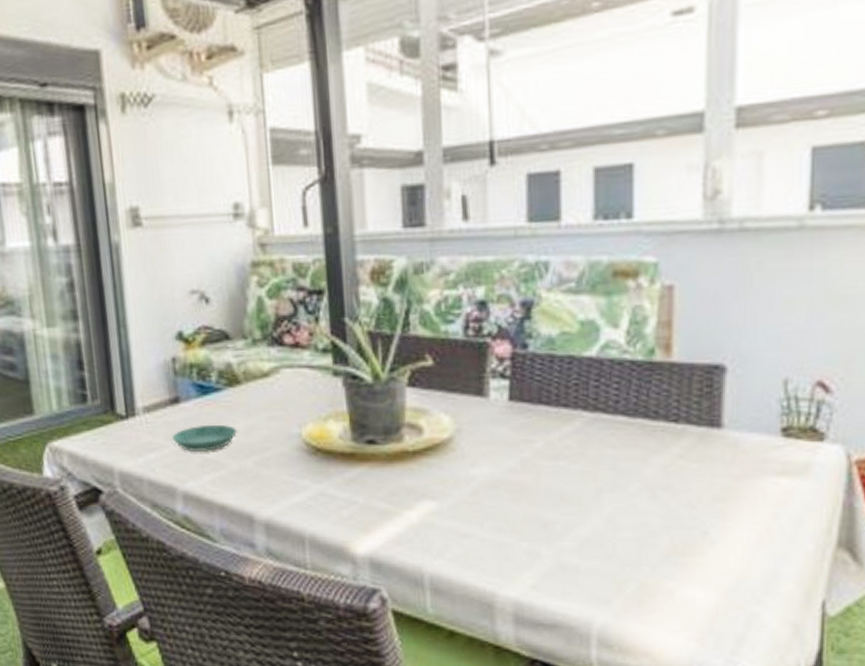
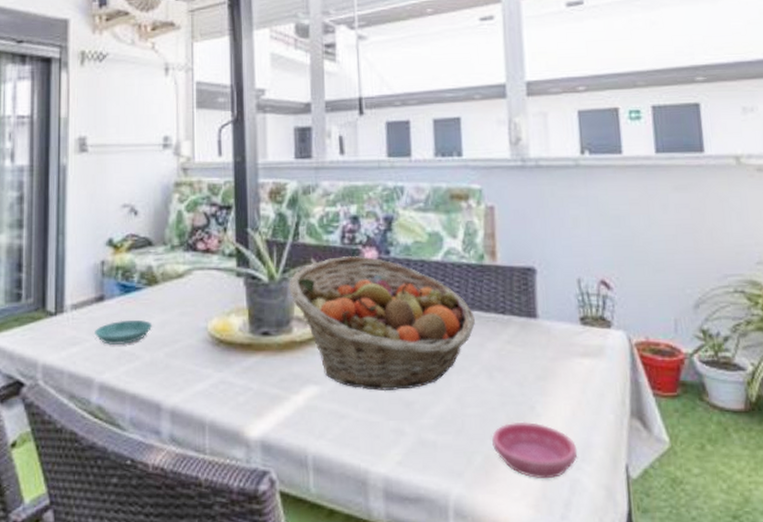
fruit basket: none [398,351,637,508] -> present [289,256,475,391]
saucer: none [650,548,760,611] -> present [492,421,578,478]

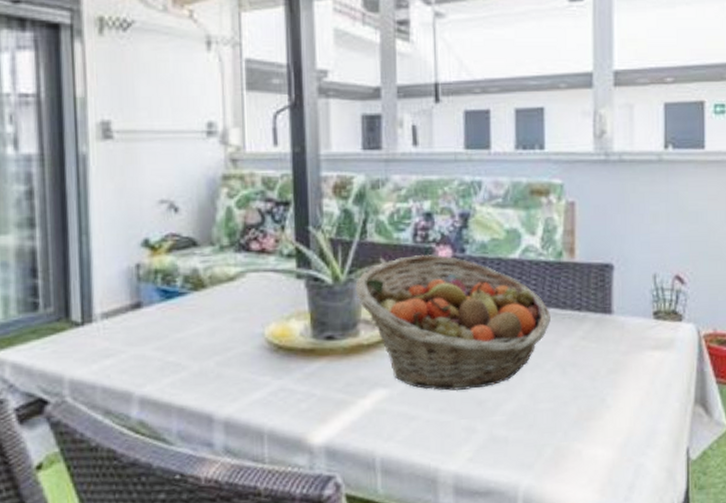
saucer: present [95,319,153,345] -> none [131,327,201,356]
saucer: present [492,421,578,478] -> none [563,413,643,466]

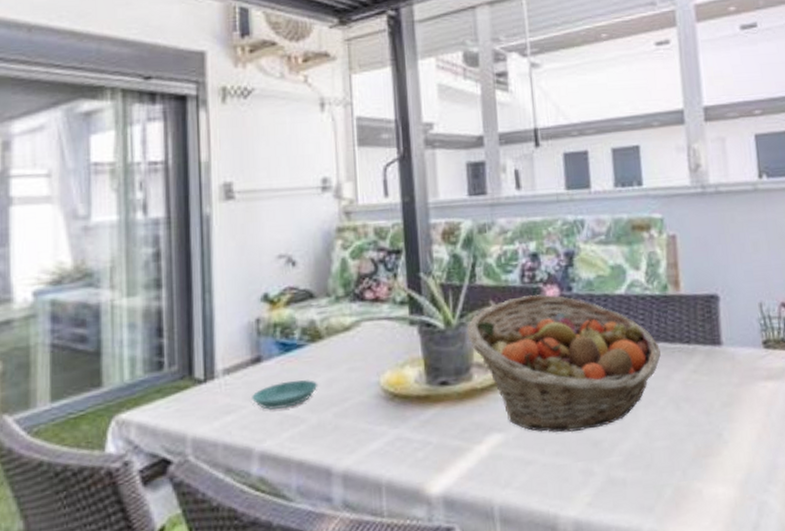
saucer: none [131,327,201,356] -> present [252,380,318,410]

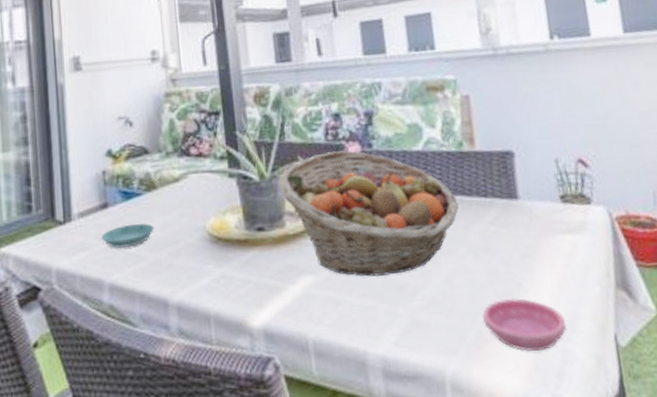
saucer: none [681,449,765,505] -> present [482,298,567,351]

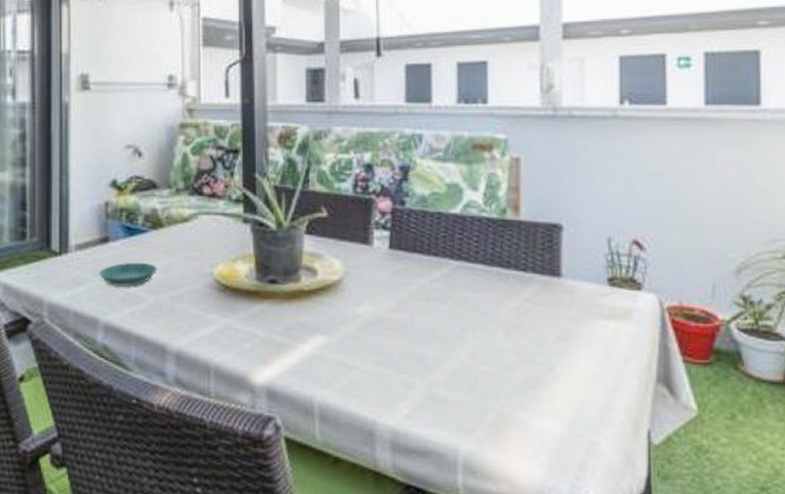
fruit basket: present [278,150,459,277] -> none [297,206,493,344]
saucer: present [482,298,567,351] -> none [506,381,597,439]

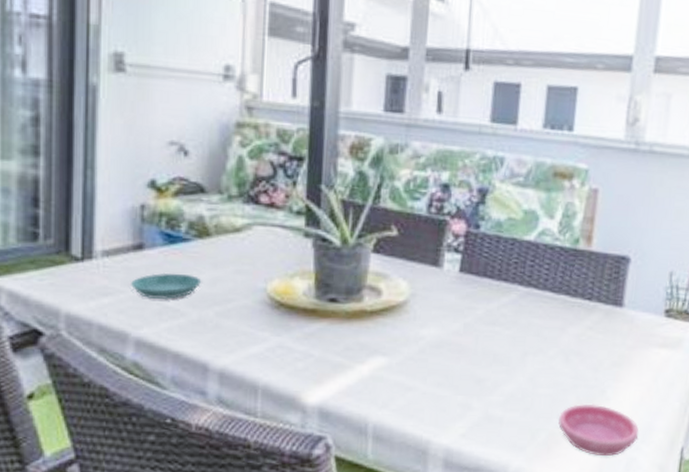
saucer: none [506,381,597,439] -> present [558,404,639,456]

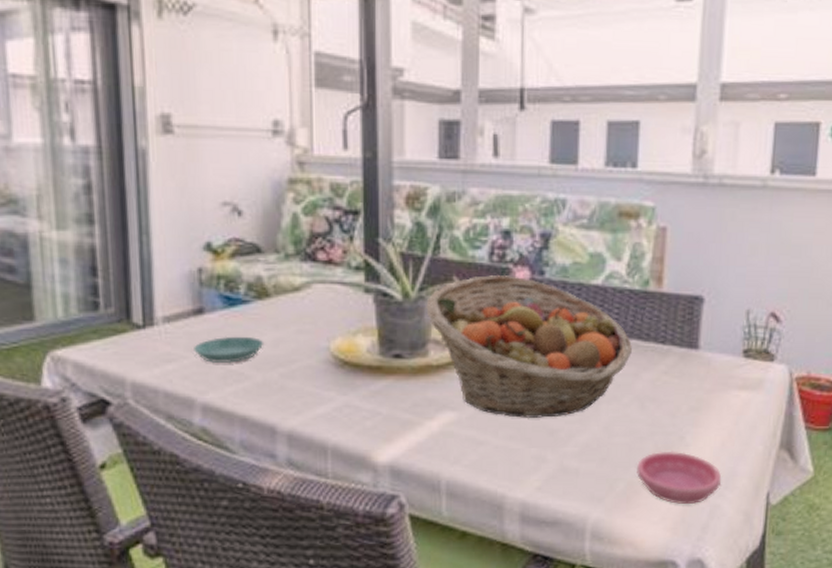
fruit basket: none [363,226,560,367] -> present [426,275,632,418]

